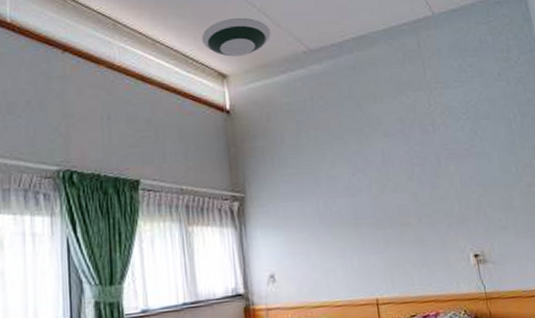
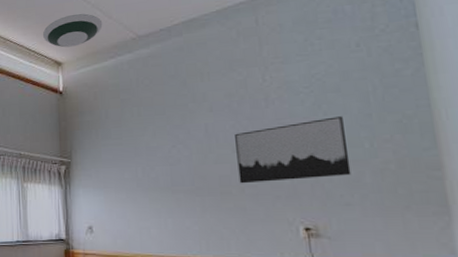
wall art: none [409,142,505,213] -> present [235,116,352,184]

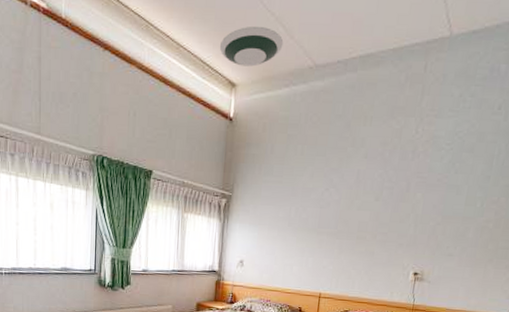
wall art: present [235,116,352,184] -> none [374,175,468,231]

